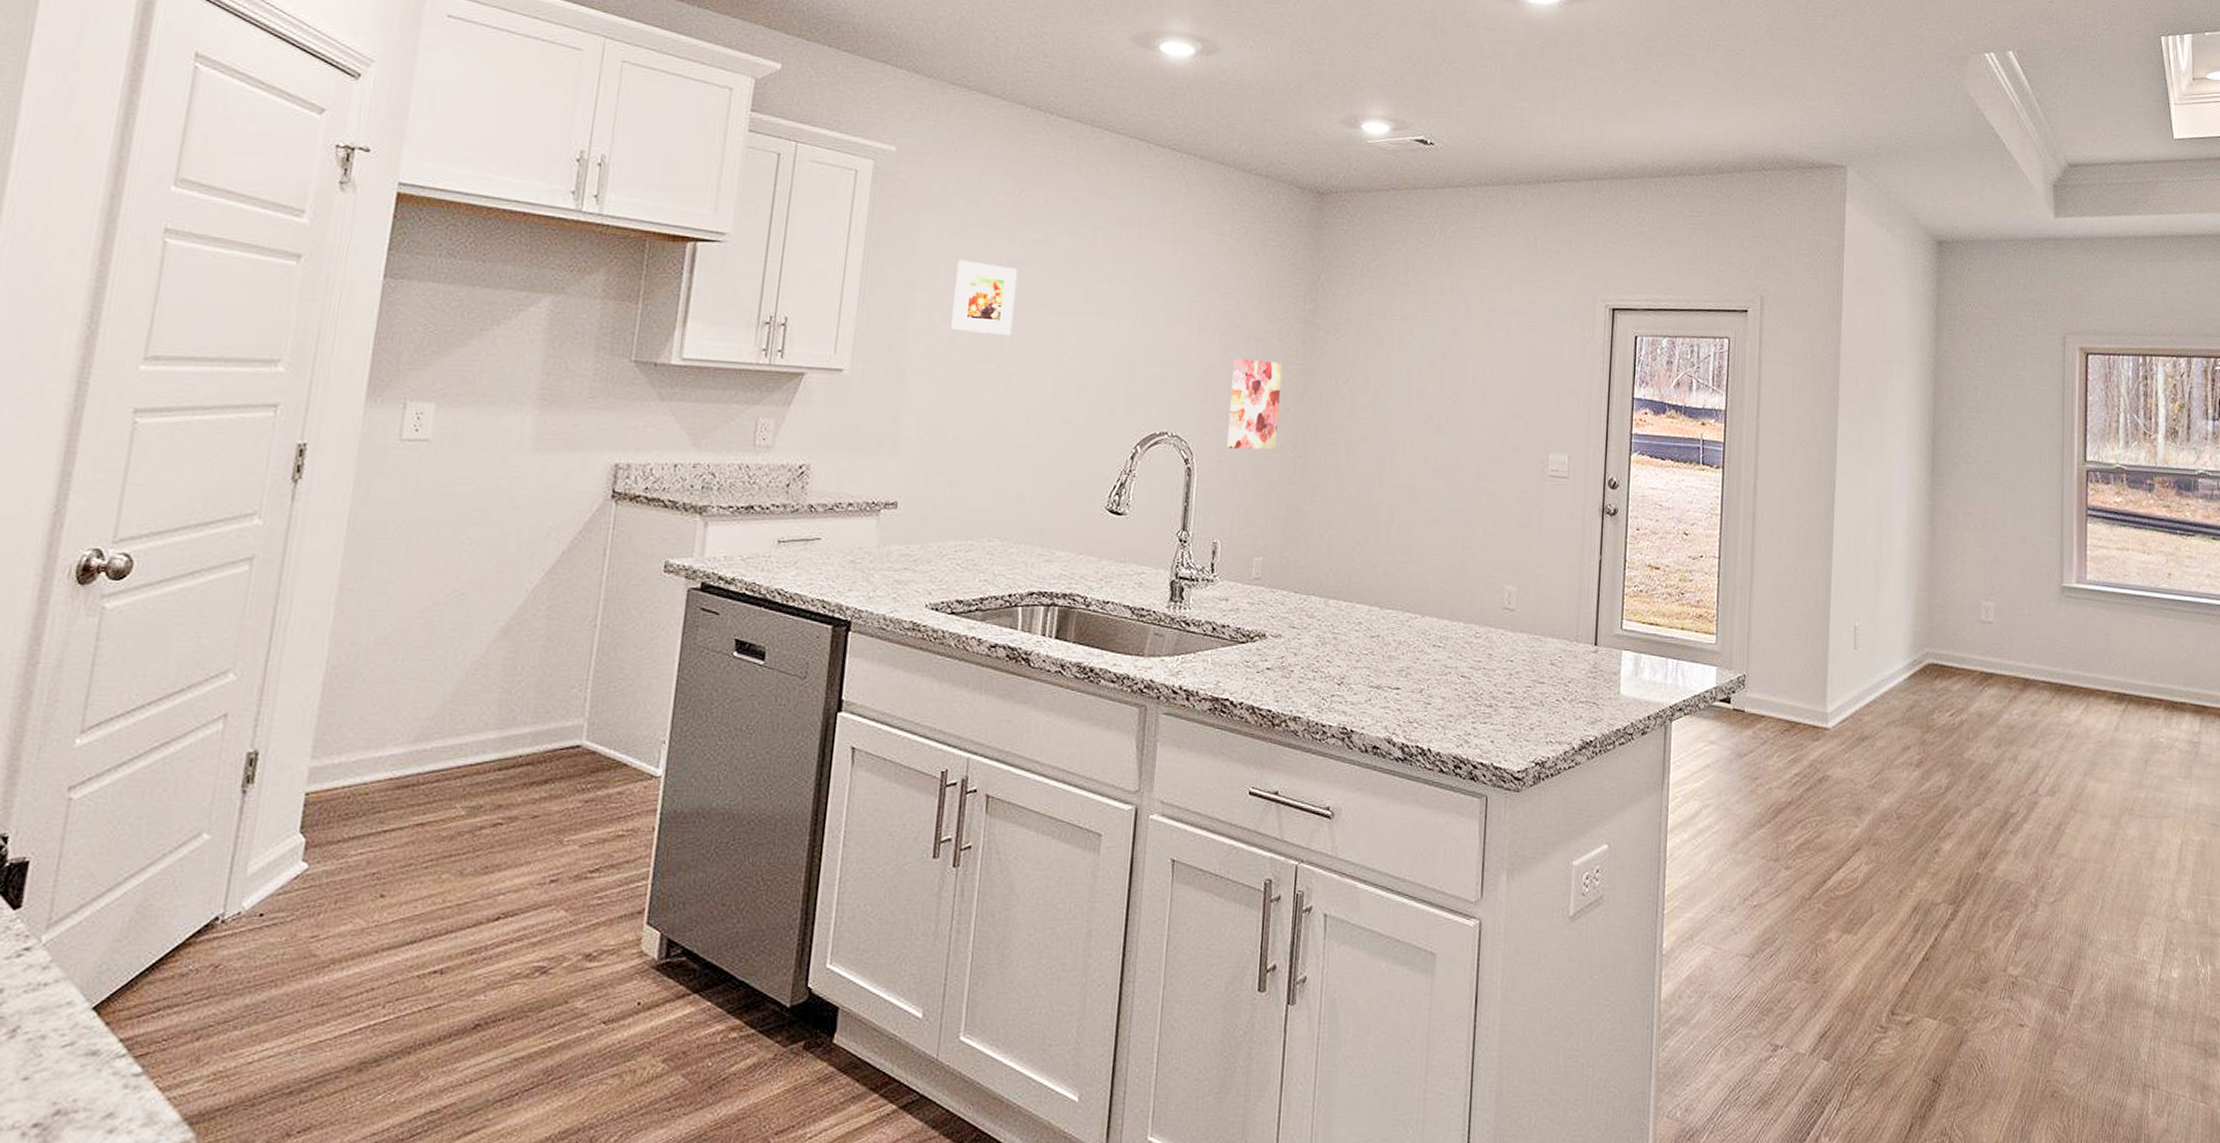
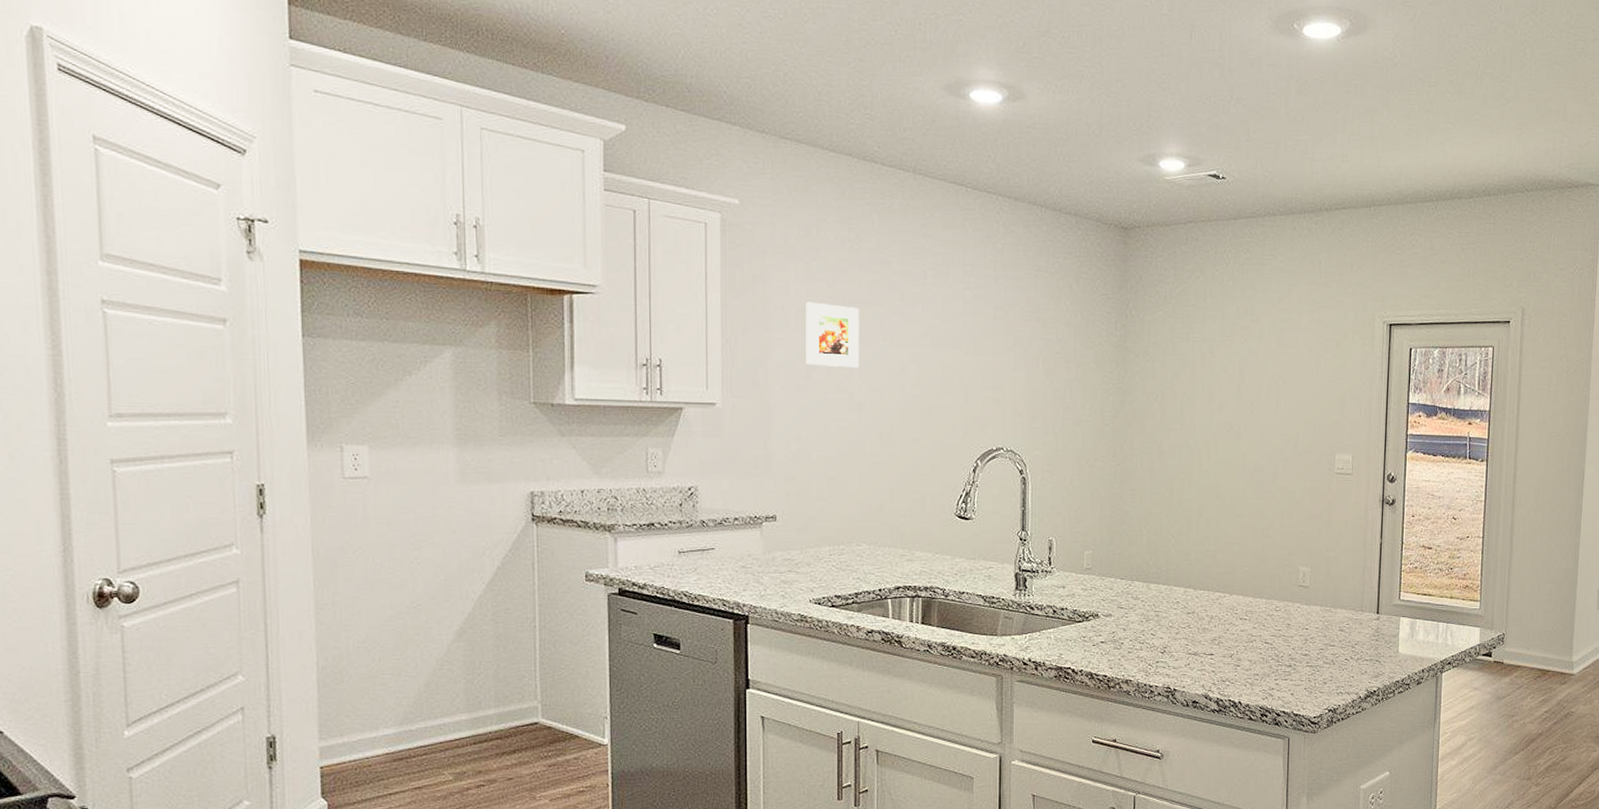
wall art: present [1227,358,1283,450] -> none [1056,380,1100,461]

